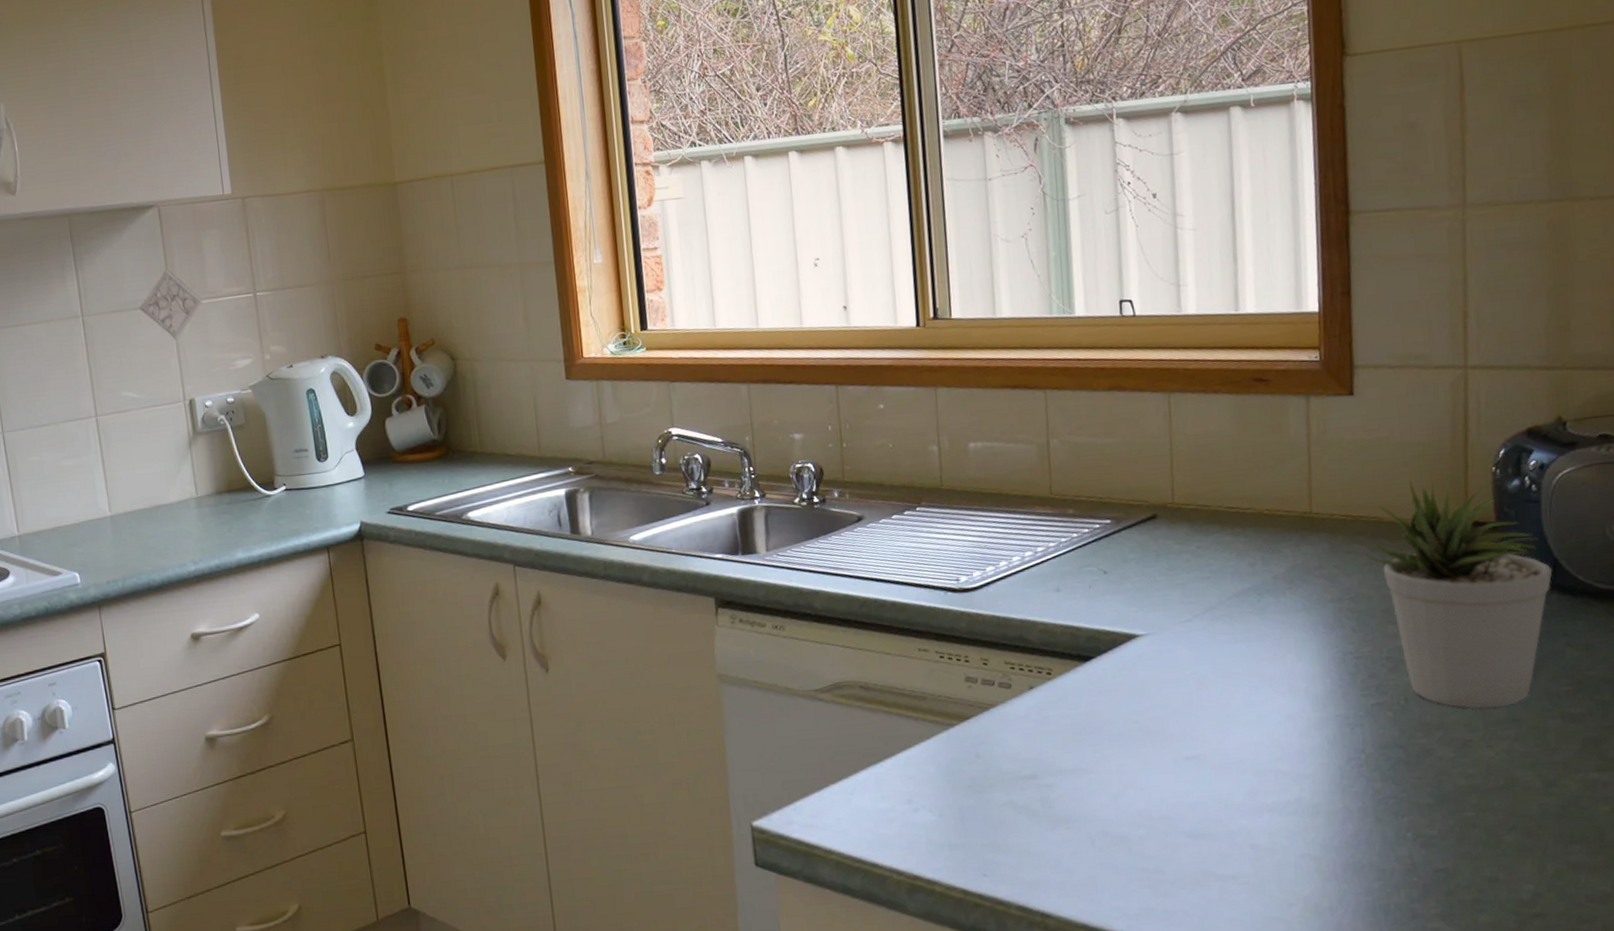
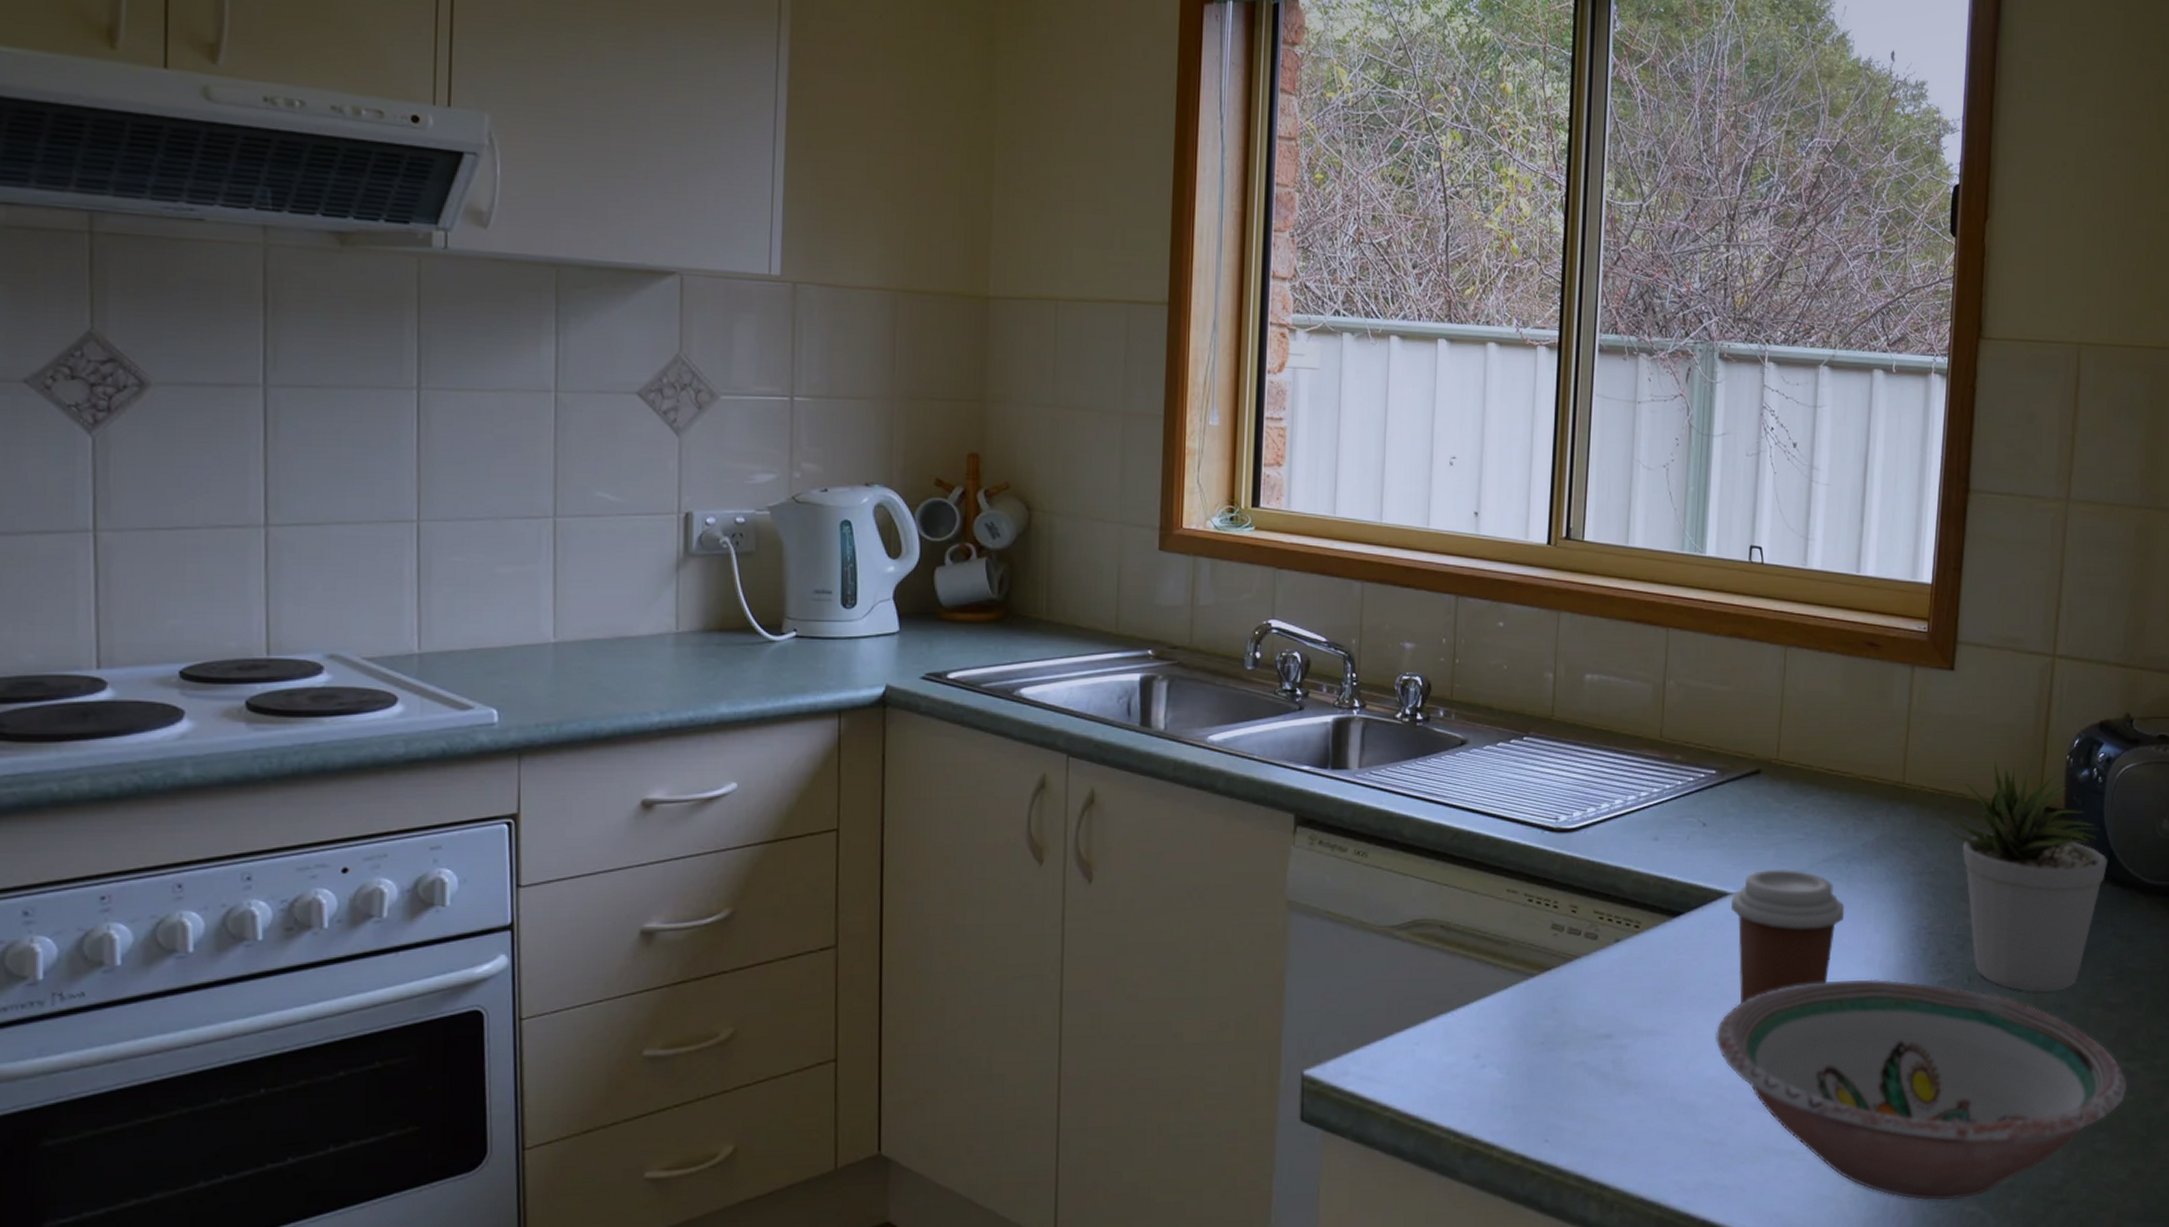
bowl: none [1140,706,1600,919] -> present [1715,979,2126,1201]
coffee cup: none [1141,607,1262,738] -> present [1731,868,1845,1003]

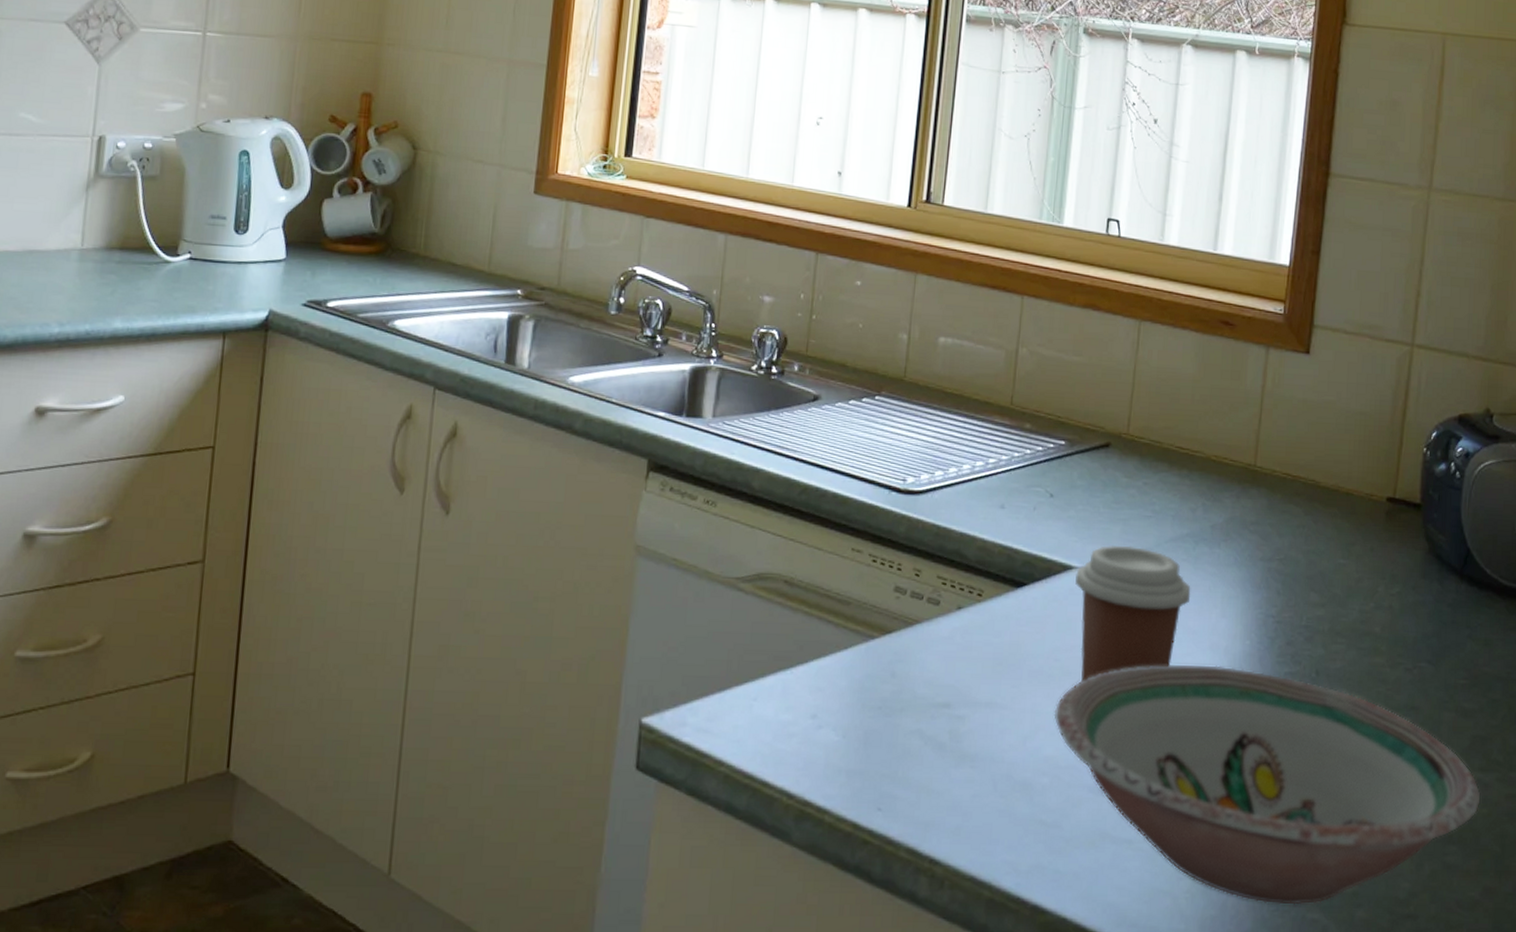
potted plant: present [1948,760,2108,993] -> none [1299,448,1465,693]

